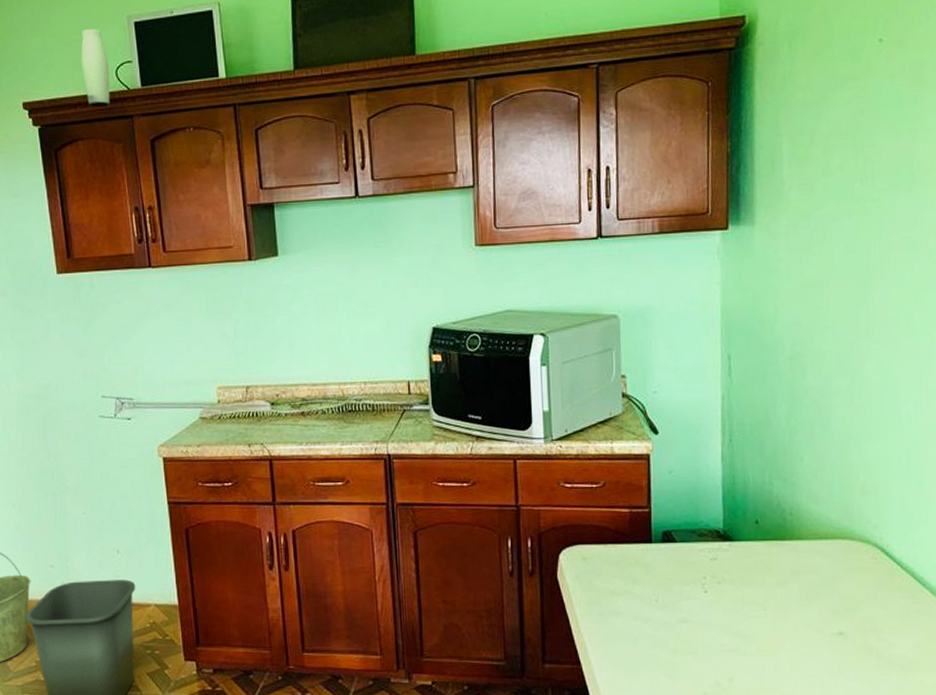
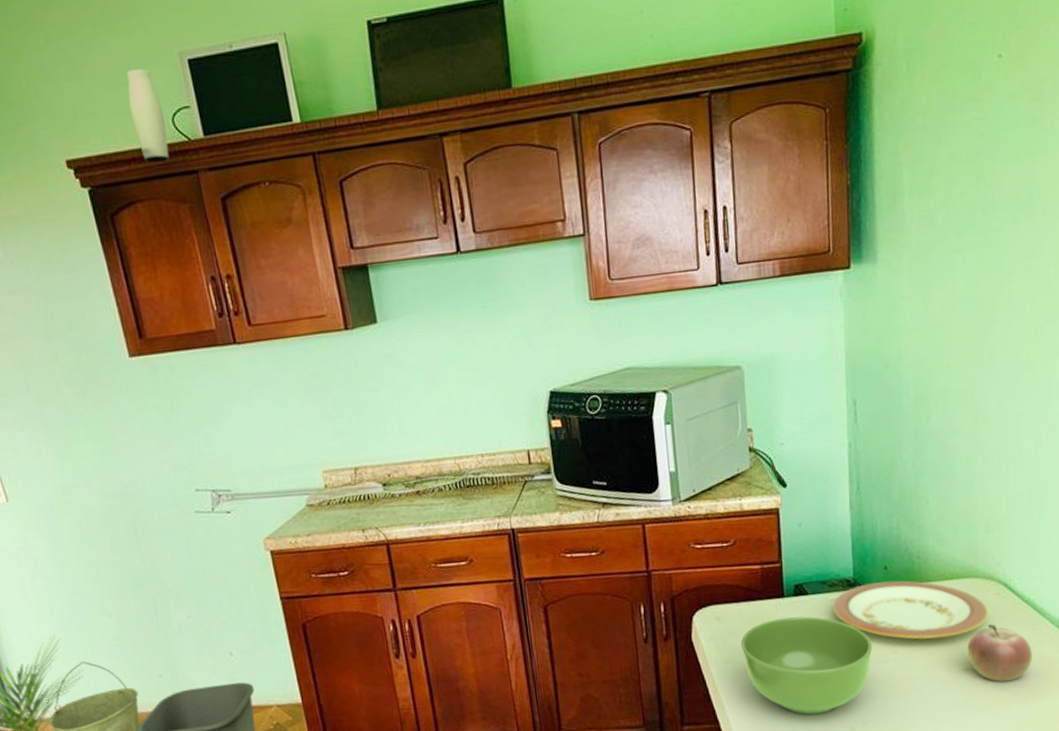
bowl: none [606,563,742,665] -> present [740,616,873,715]
plate: none [702,534,864,599] -> present [833,580,988,640]
fruit: none [841,588,911,651] -> present [967,623,1032,682]

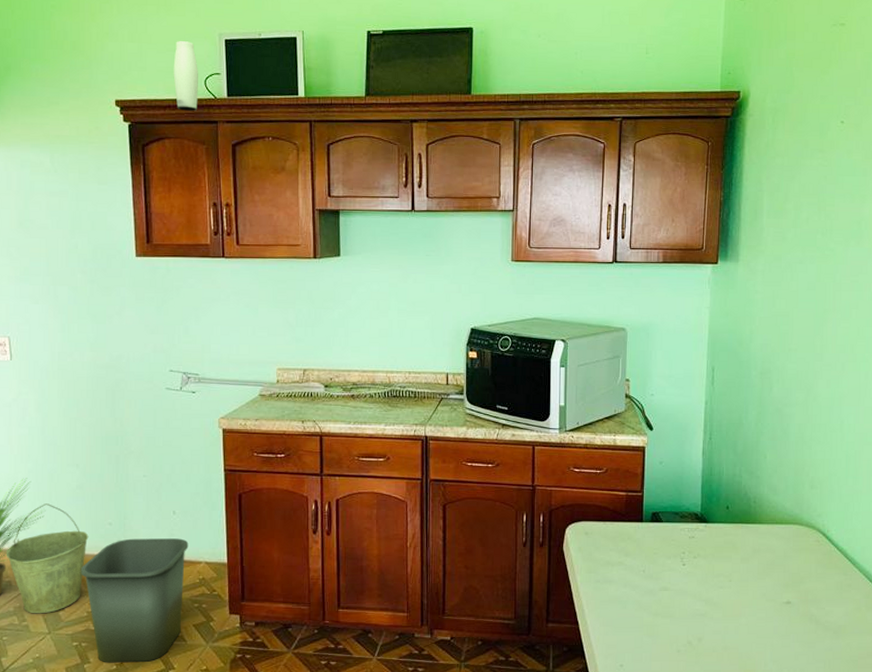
bowl: present [740,616,873,715] -> none [603,539,712,626]
plate: present [833,580,988,640] -> none [682,518,808,573]
fruit: present [967,623,1032,682] -> none [789,565,843,618]

